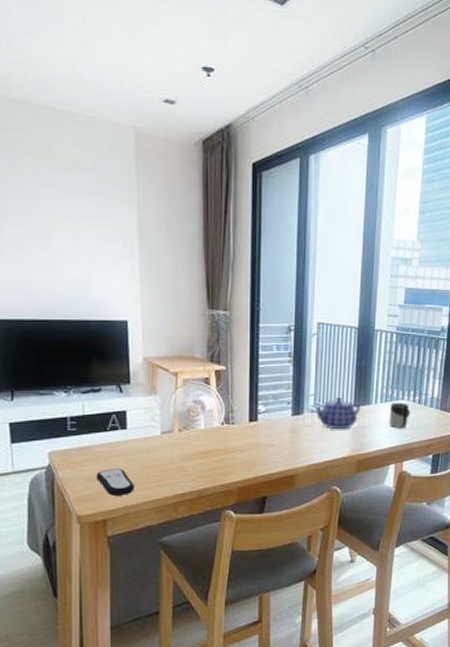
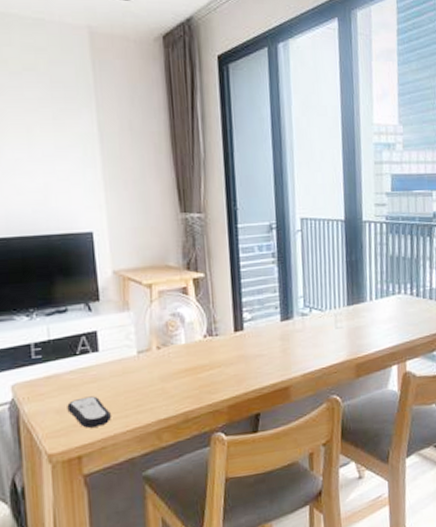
teapot: present [313,396,361,430] -> none [303,295,355,332]
cup: present [389,402,411,428] -> none [386,297,409,325]

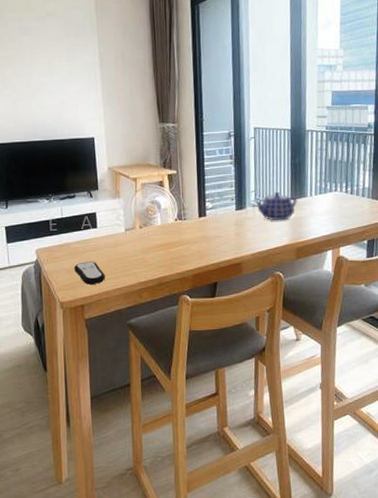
teapot: none [303,295,355,332] -> present [254,191,297,221]

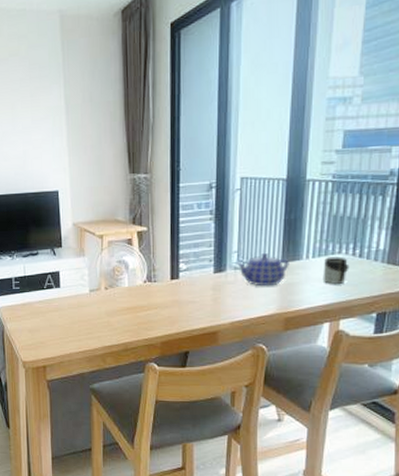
remote control: present [74,261,105,285] -> none [36,322,68,346]
cup: none [324,194,344,217] -> present [322,256,350,284]

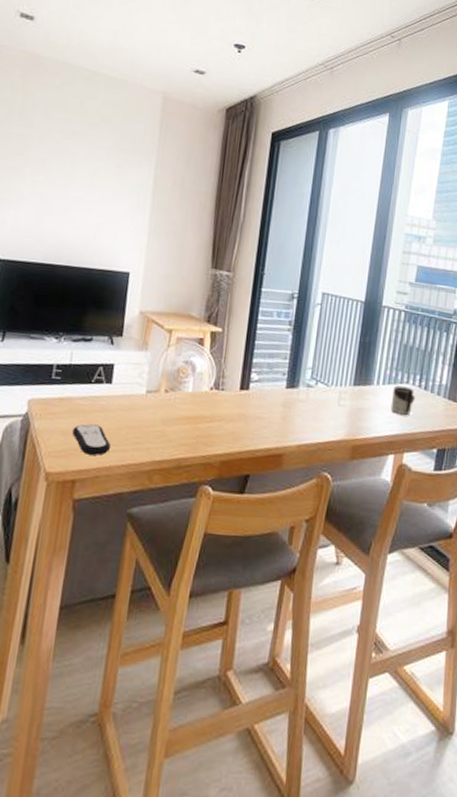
remote control: none [36,322,68,346] -> present [72,424,111,456]
teapot: present [236,252,289,287] -> none [309,372,361,410]

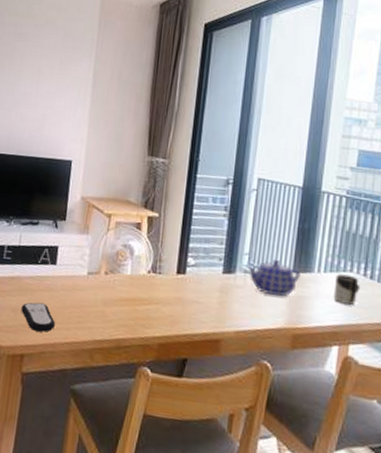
teapot: none [309,372,361,410] -> present [246,258,301,297]

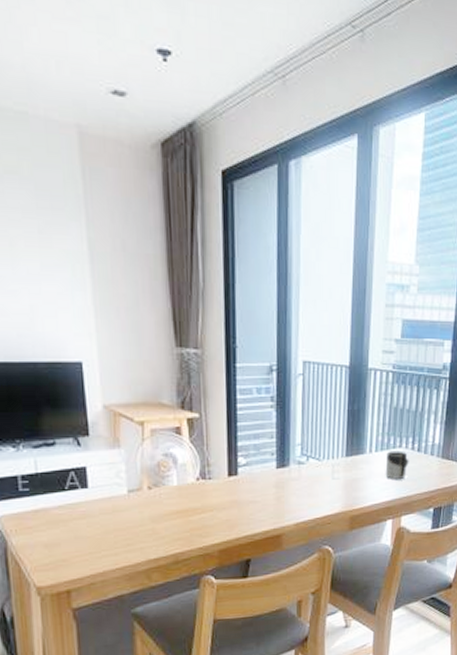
remote control: present [21,302,55,333] -> none [55,532,100,564]
teapot: present [246,258,301,297] -> none [300,445,354,483]

